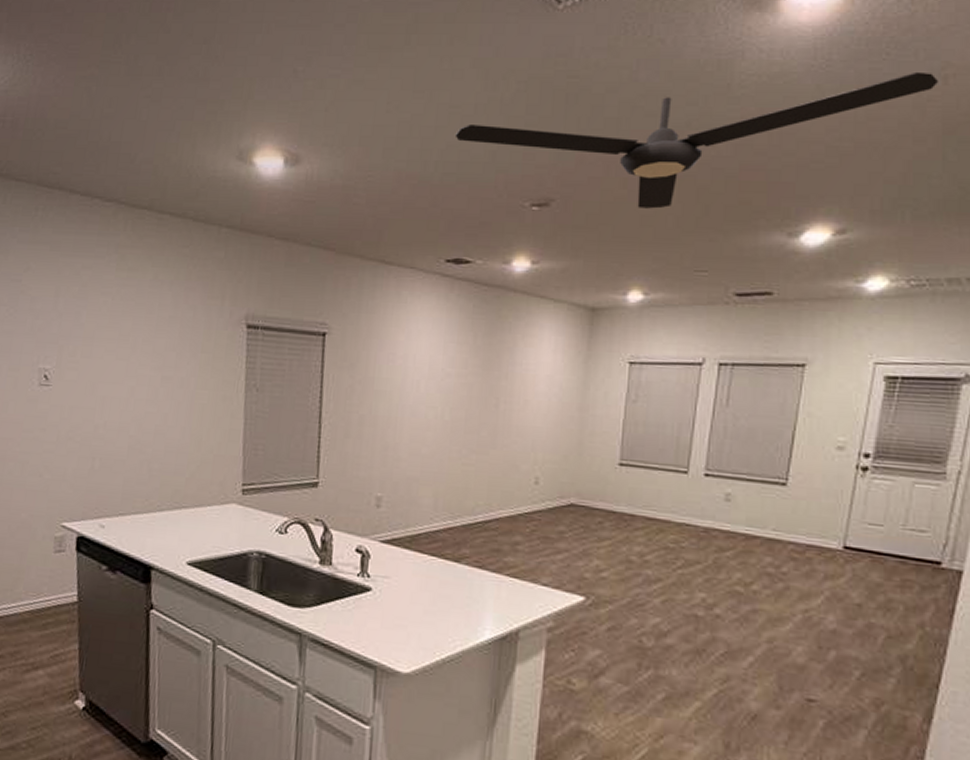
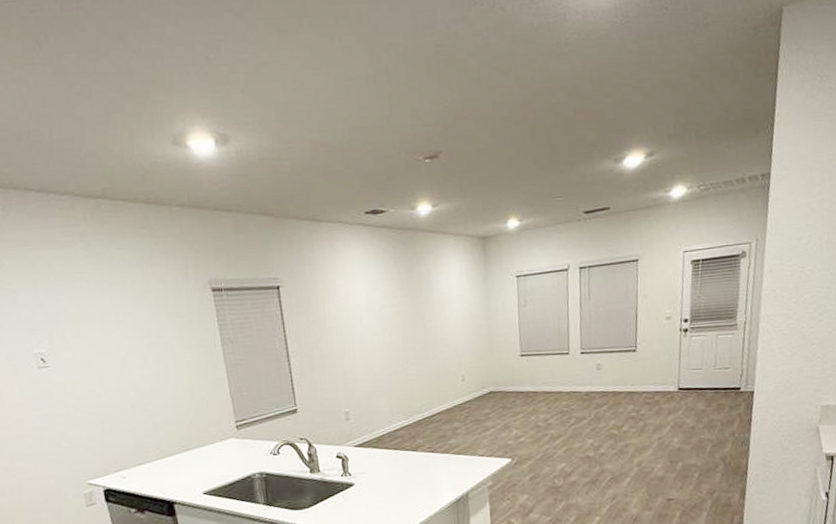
ceiling fan: present [455,71,939,209] -> none [354,21,704,152]

